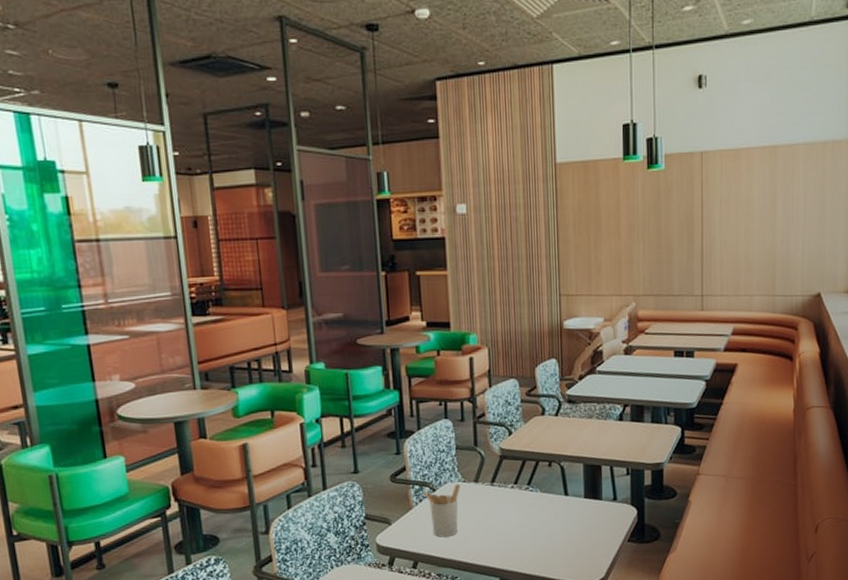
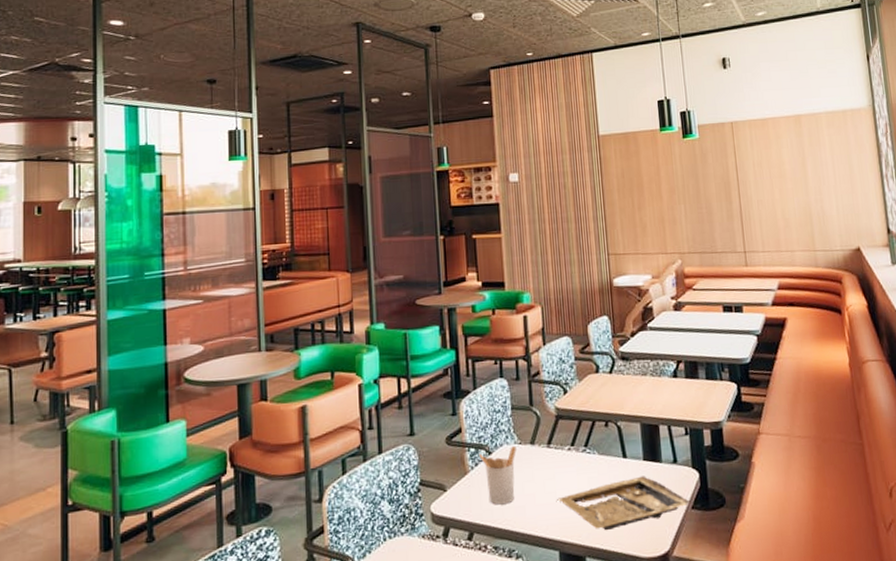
tray: none [499,512,628,561] -> present [557,476,692,531]

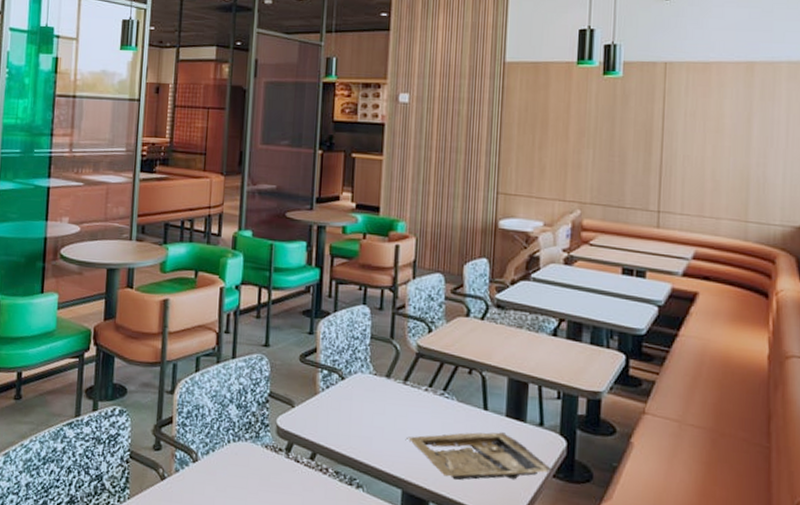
utensil holder: present [479,446,516,505] -> none [331,376,371,432]

